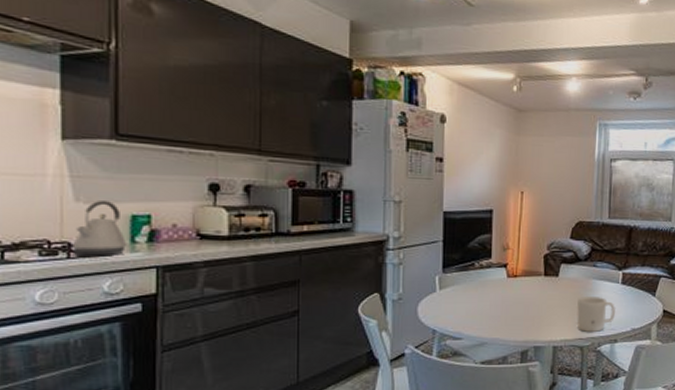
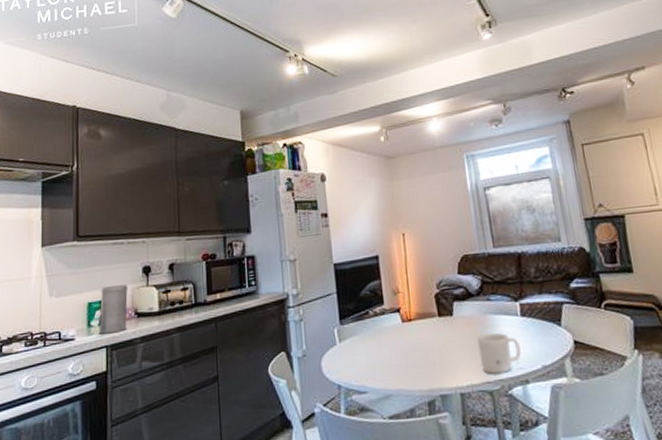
kettle: present [72,201,126,258] -> none [47,293,84,344]
canister: none [147,200,187,255] -> present [99,285,128,335]

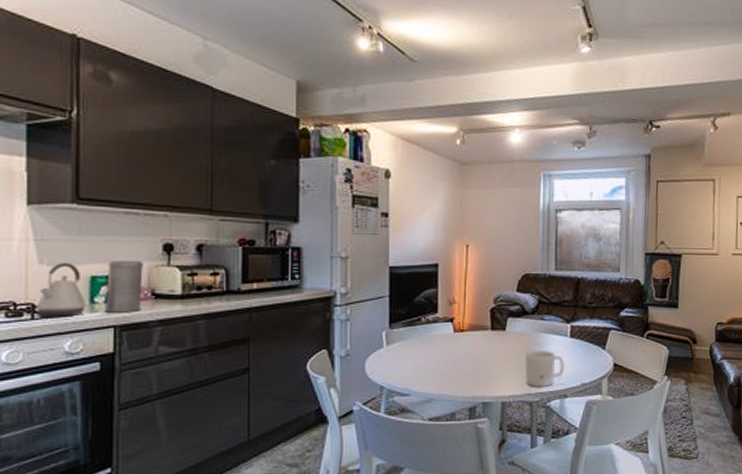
kettle: none [47,293,84,344] -> present [36,263,86,319]

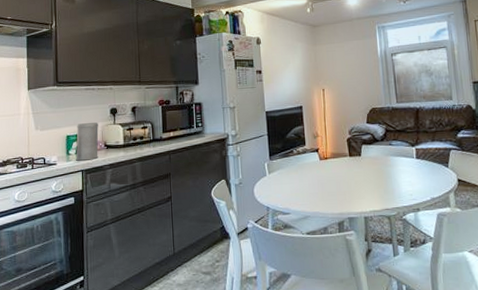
kettle: present [36,263,86,319] -> none [34,127,64,168]
mug: present [524,351,564,387] -> none [379,171,414,203]

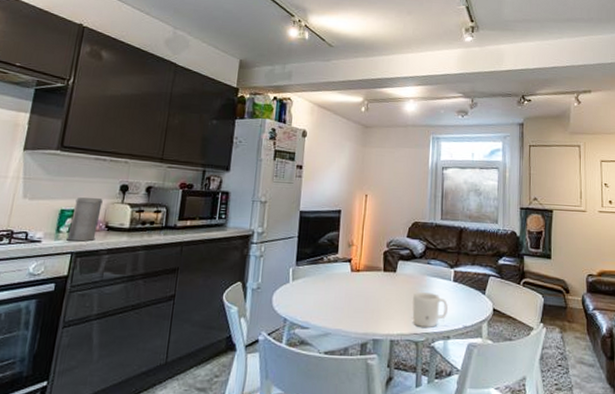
mug: none [379,171,414,203] -> present [411,292,448,328]

